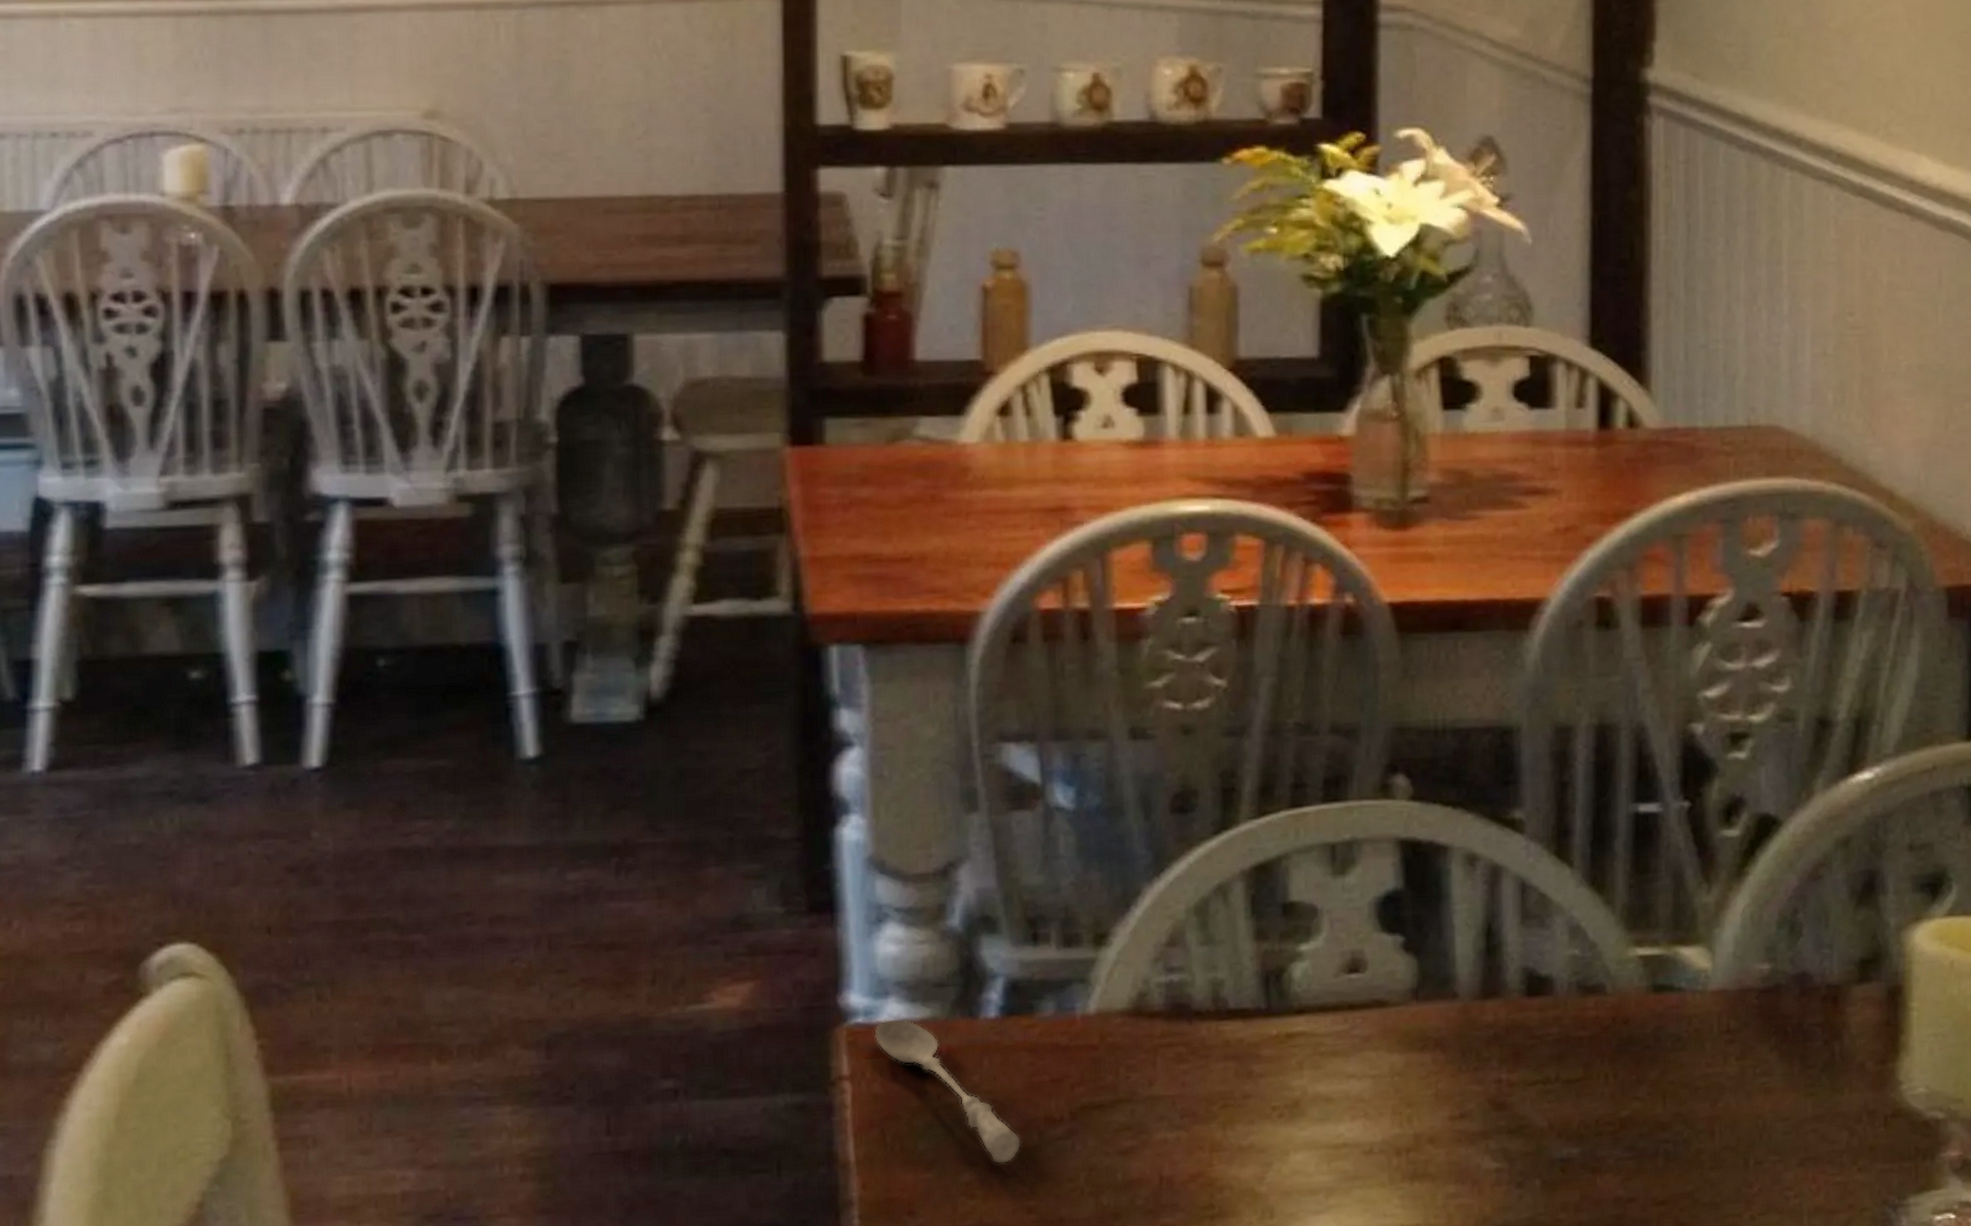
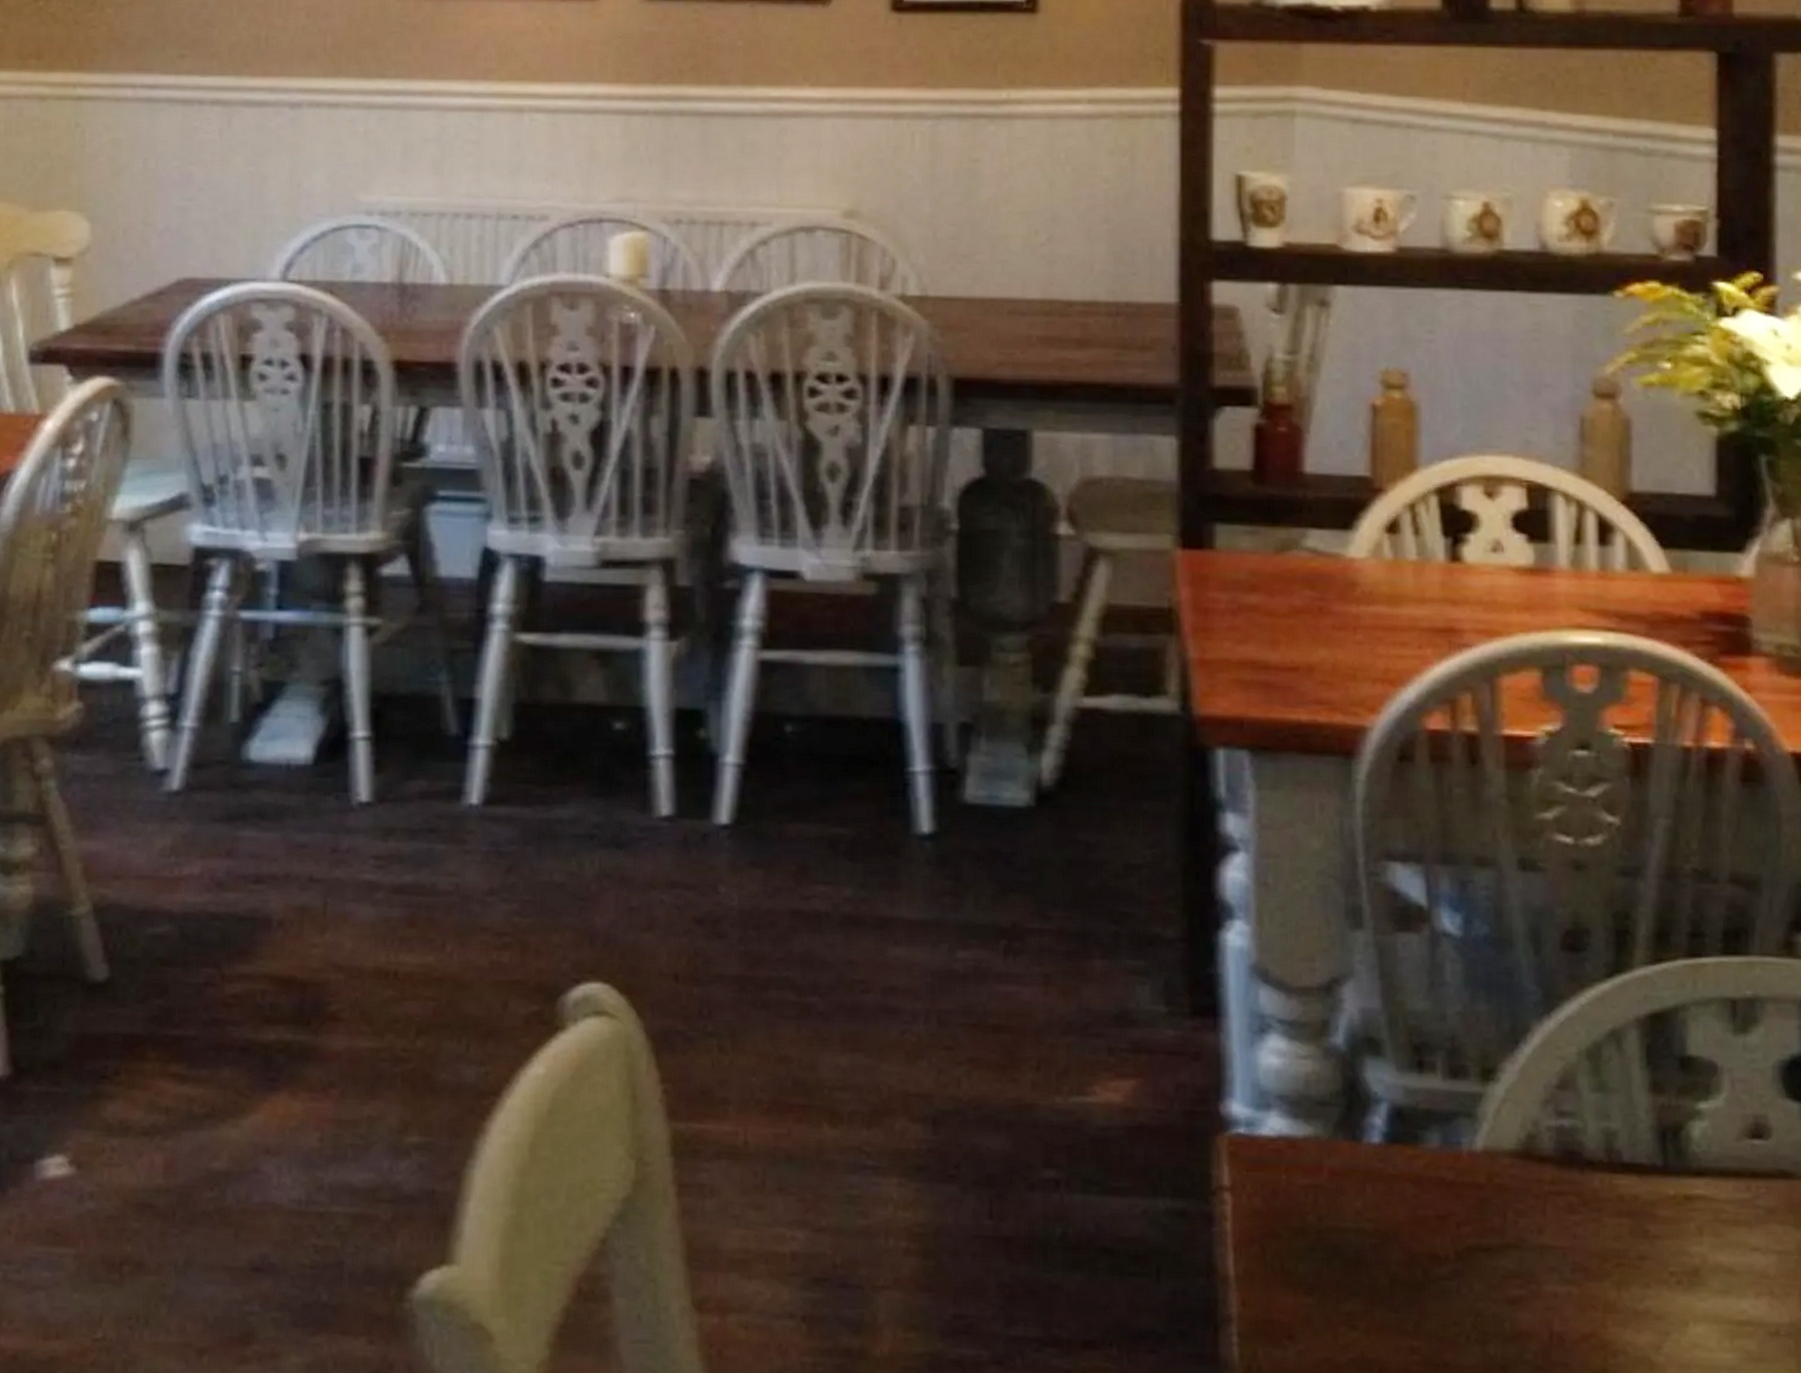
soupspoon: present [874,1018,1022,1165] -> none [1256,1132,1405,1299]

